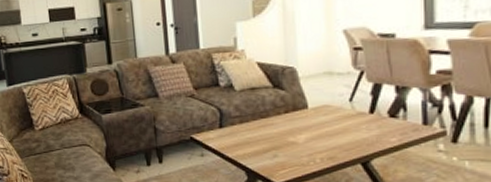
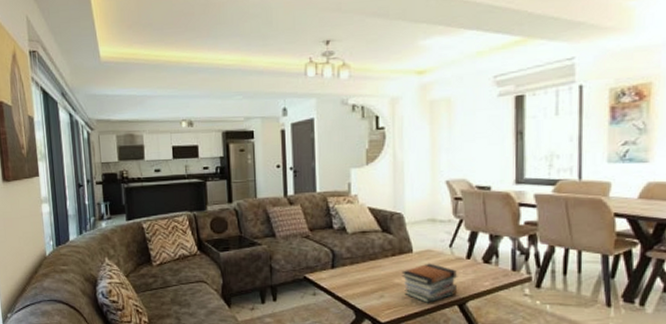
book stack: none [296,119,361,162] -> present [401,263,458,303]

